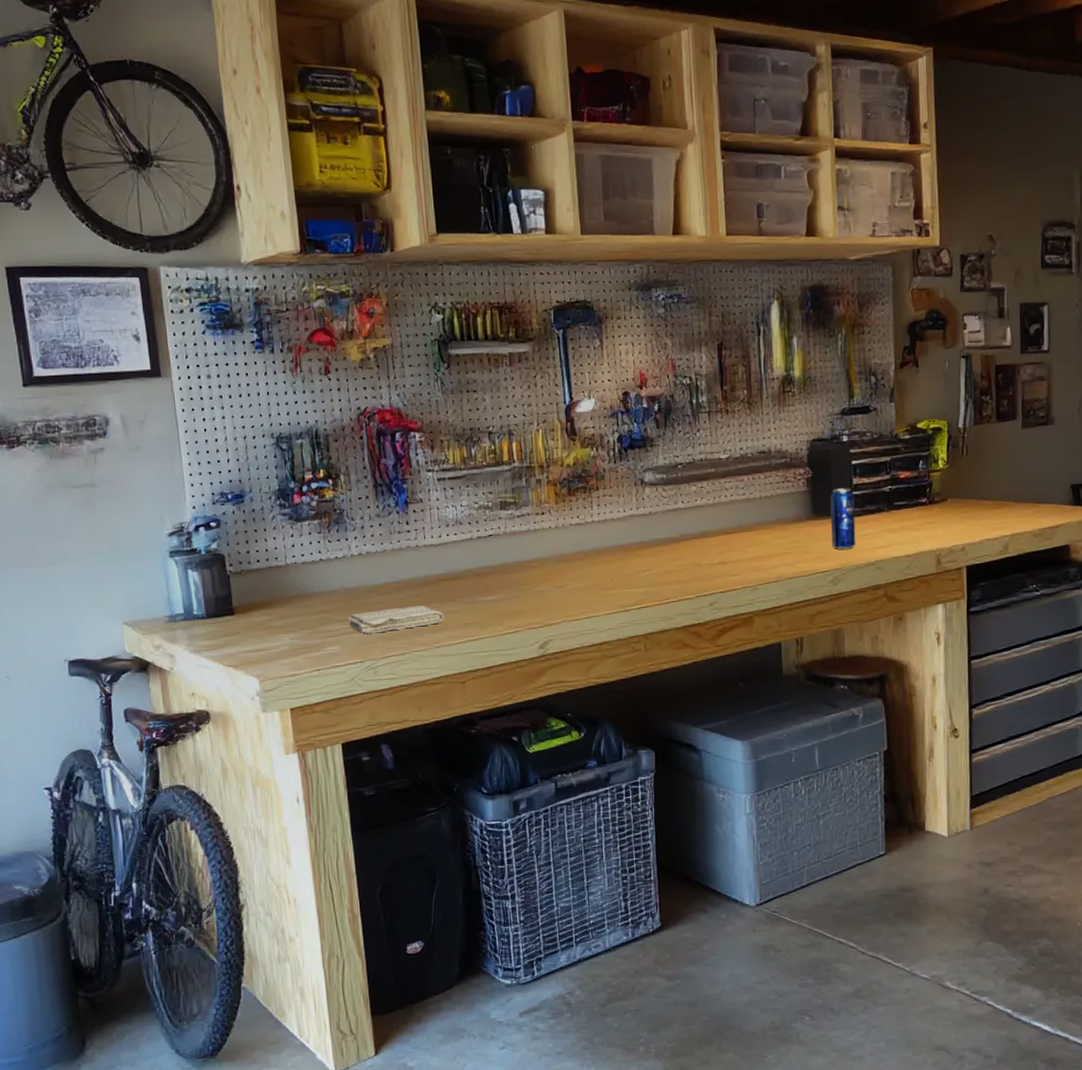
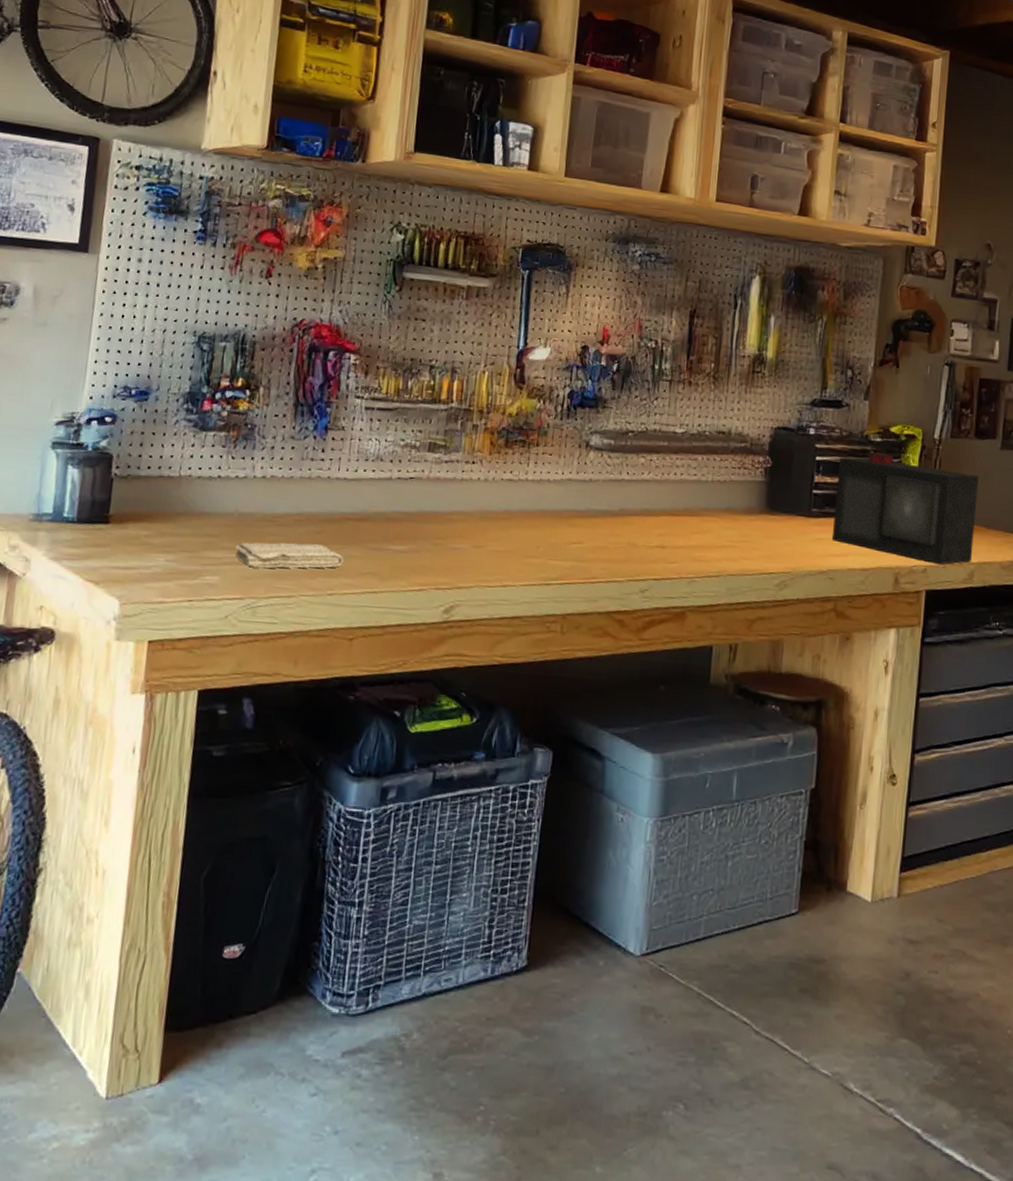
beverage can: present [830,488,856,550] -> none [783,483,814,553]
speaker: none [873,448,1006,542] -> present [833,452,979,565]

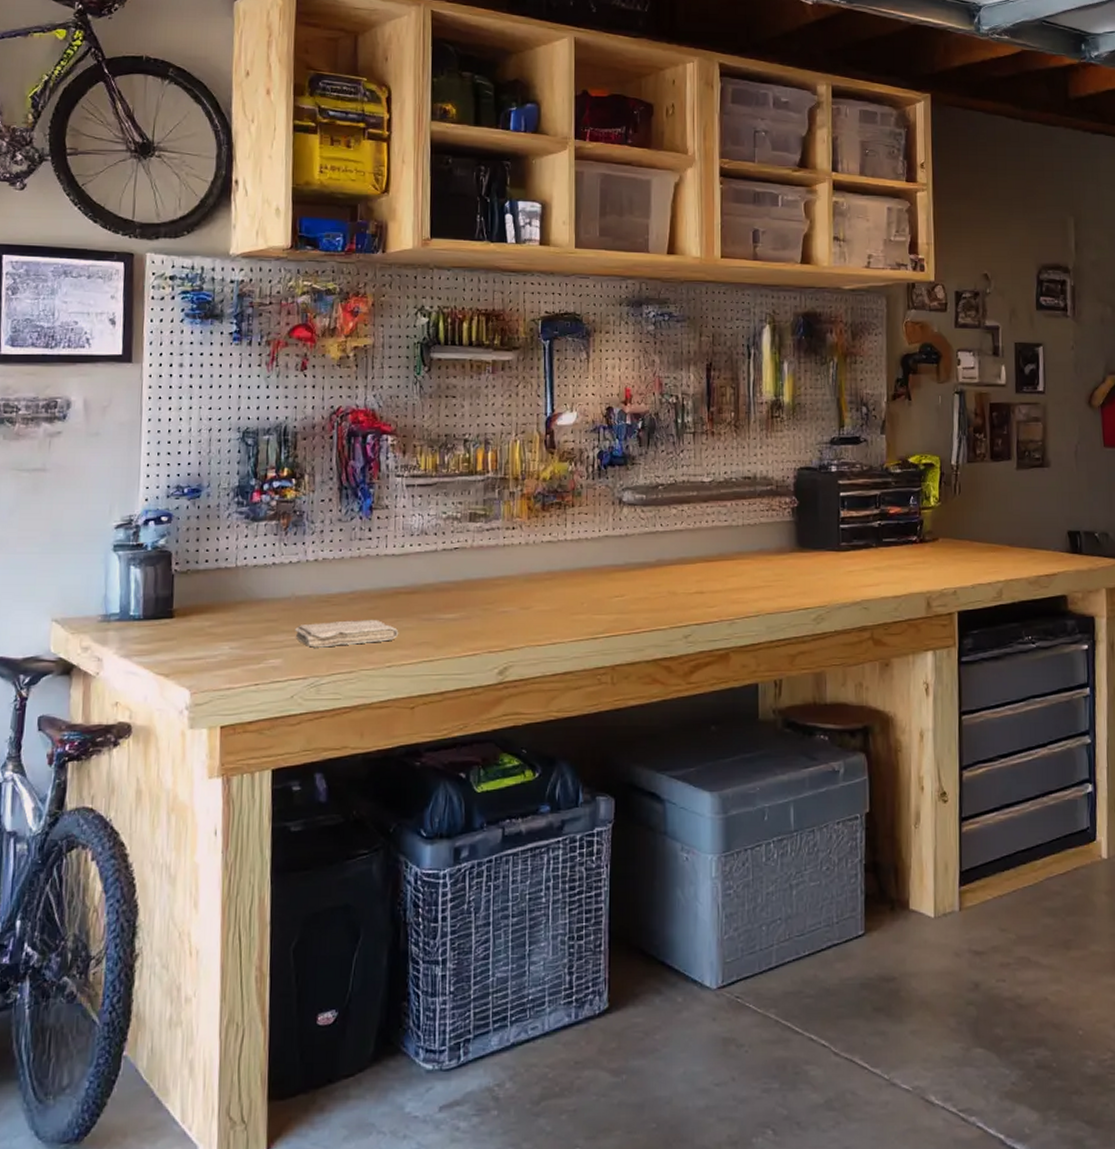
speaker: present [833,452,979,565] -> none [862,483,1000,586]

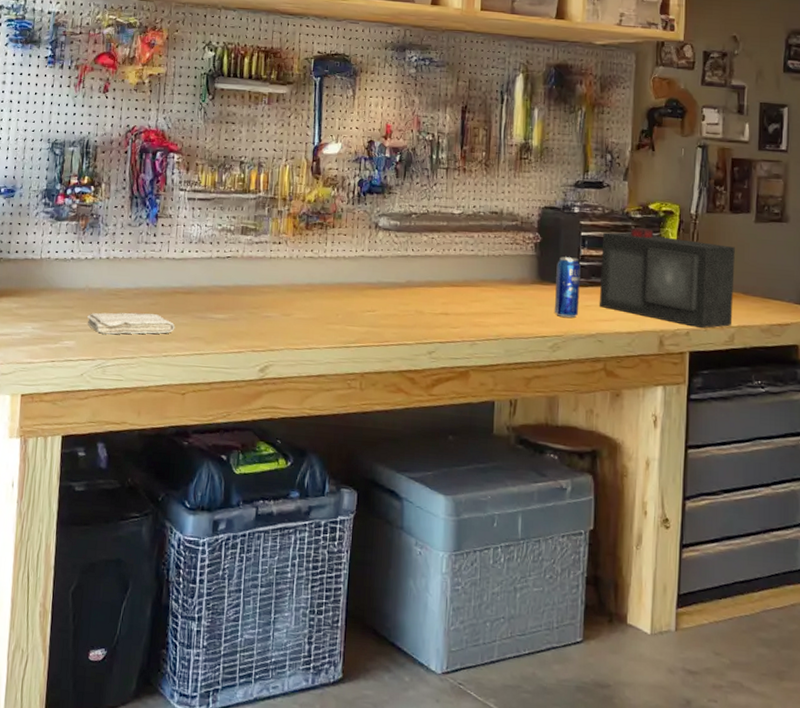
beverage can: none [816,520,842,587] -> present [555,257,581,318]
speaker: none [862,483,1000,586] -> present [600,227,735,329]

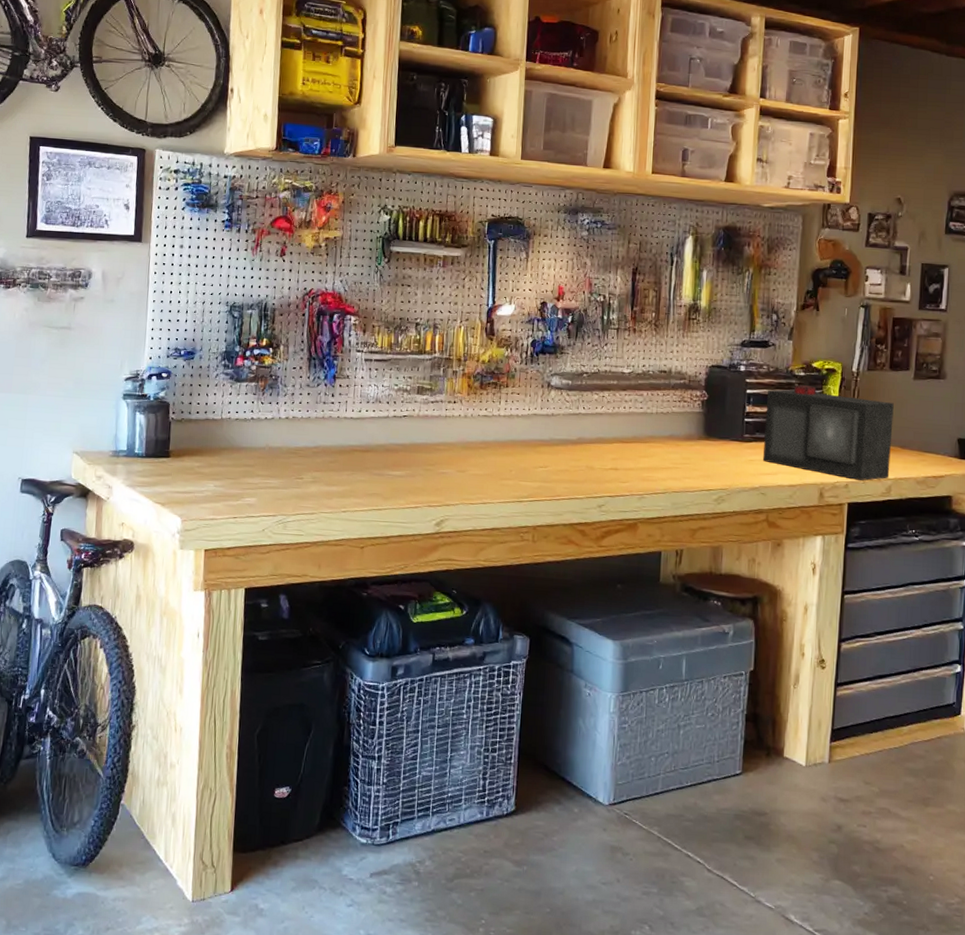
washcloth: present [87,312,175,335] -> none [268,470,354,492]
beverage can: present [555,257,581,318] -> none [720,413,746,472]

